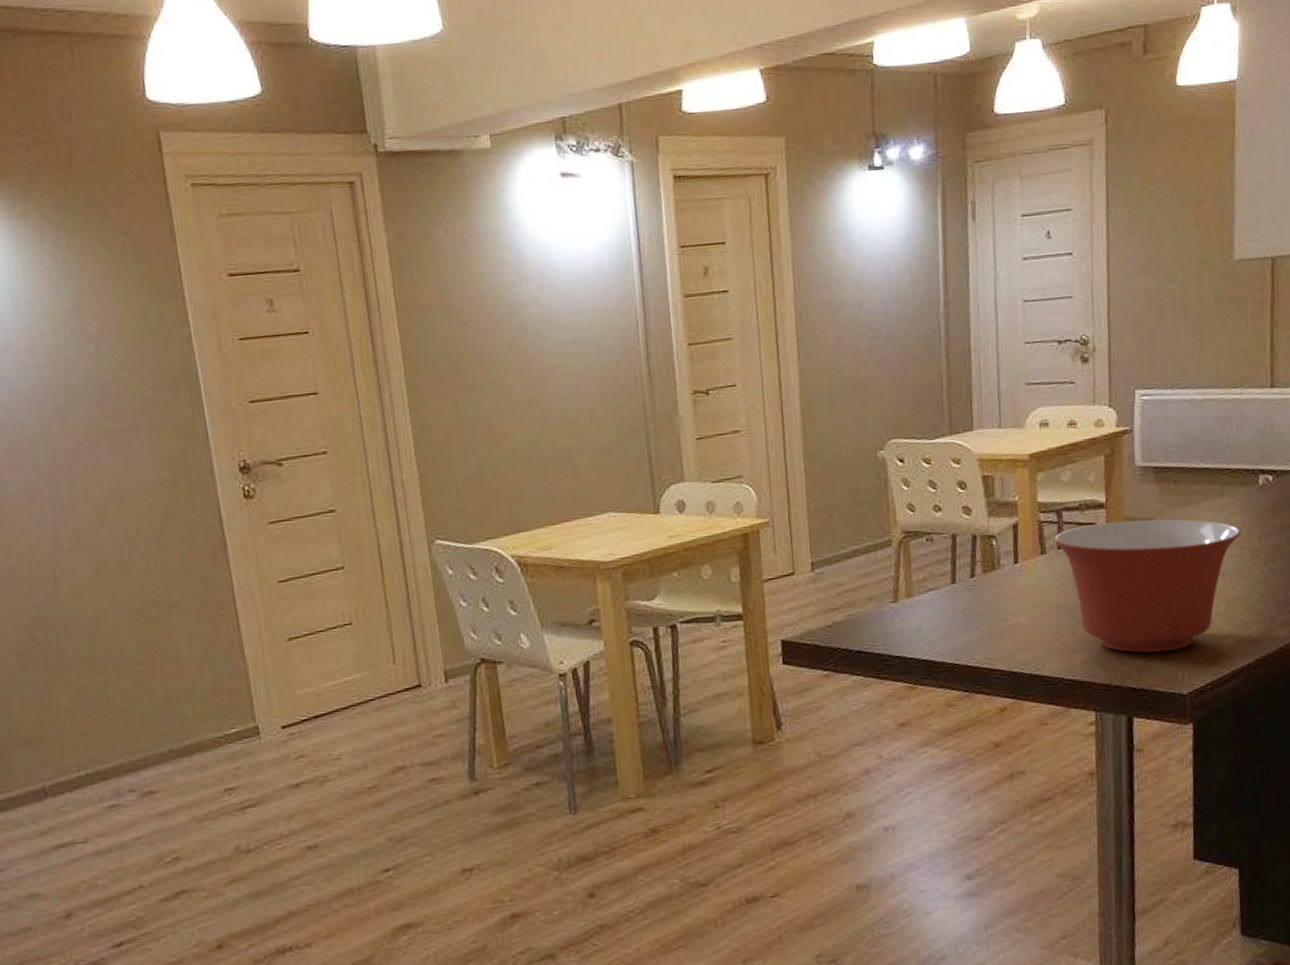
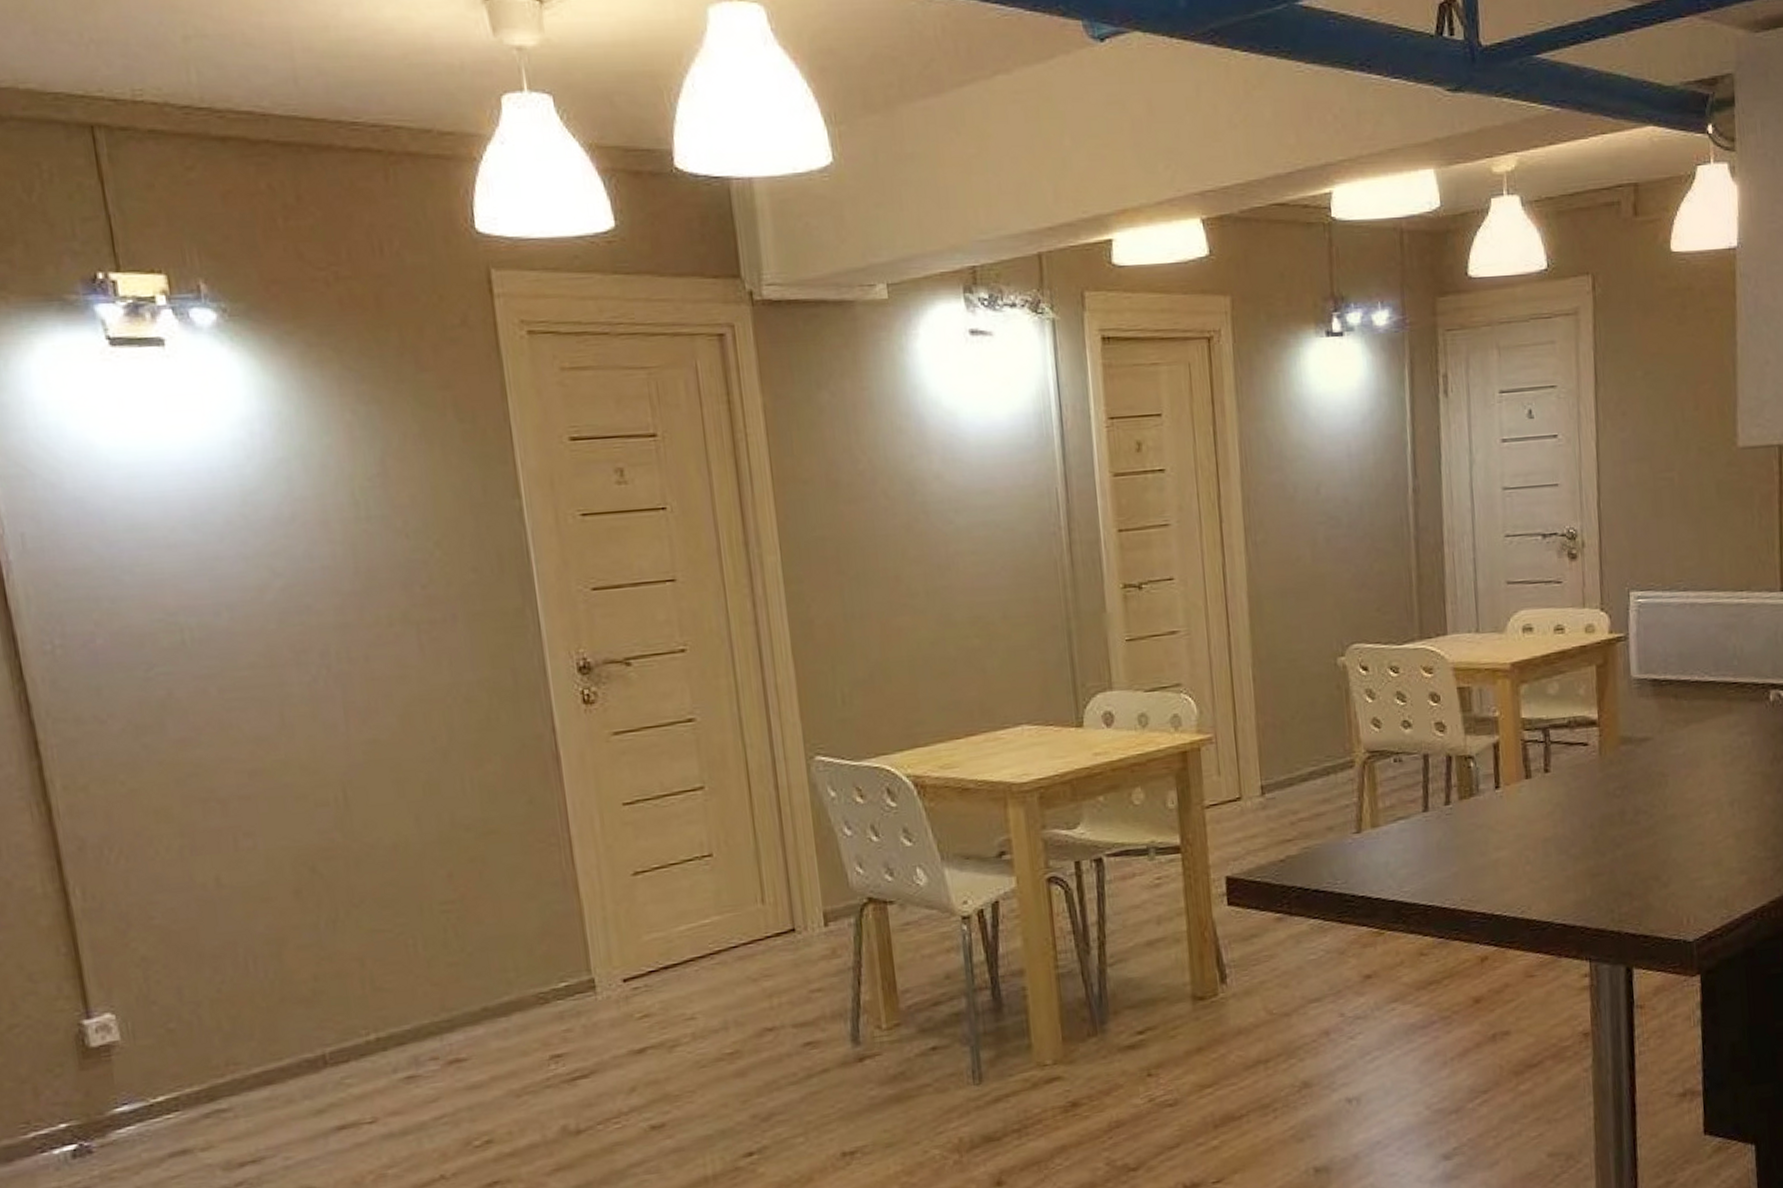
mixing bowl: present [1054,519,1241,653] -> none [1540,739,1751,893]

